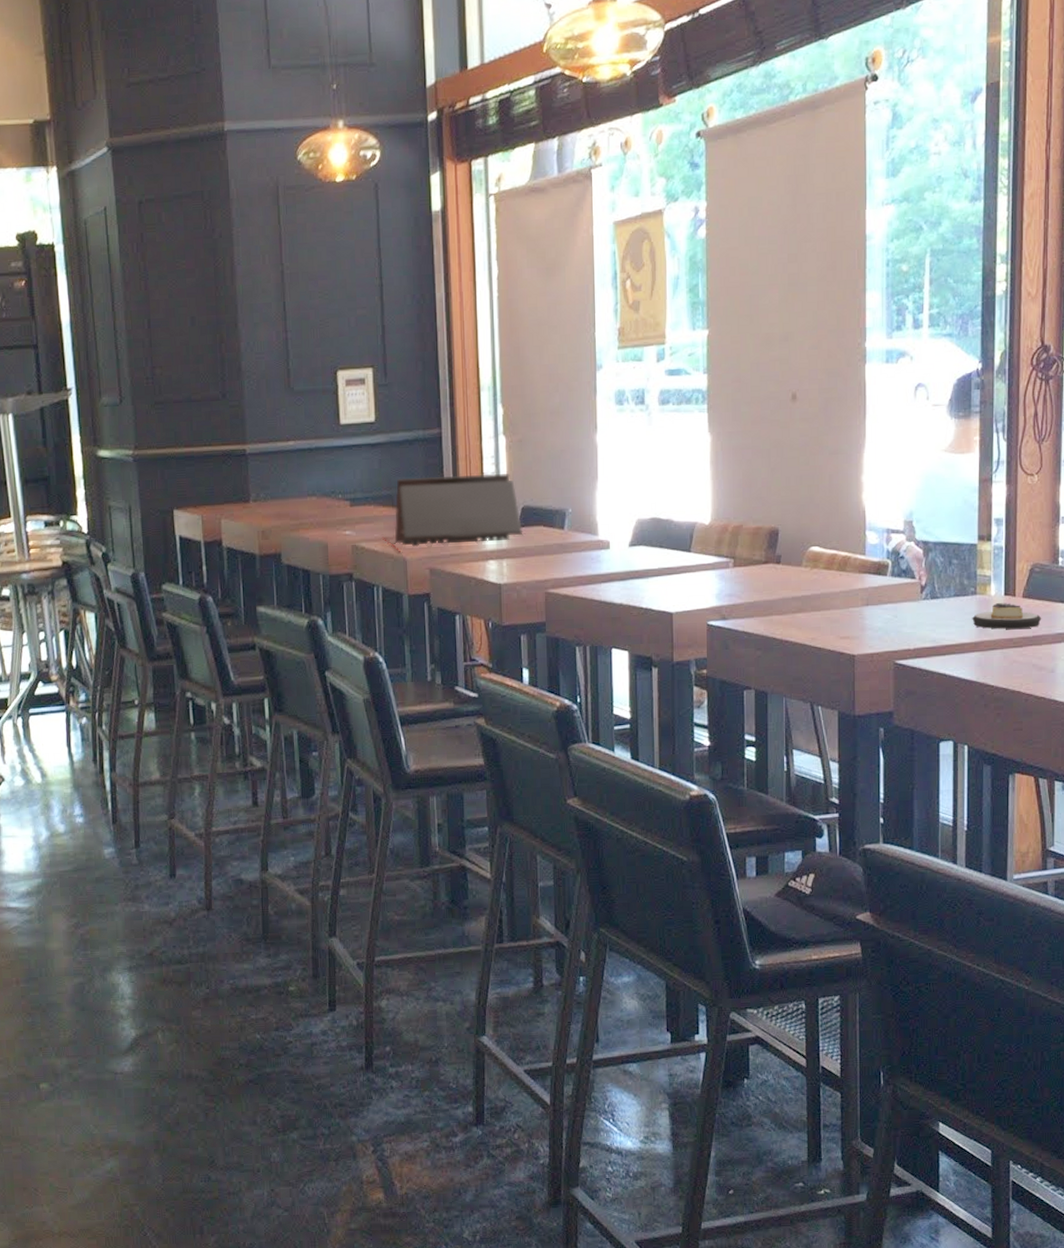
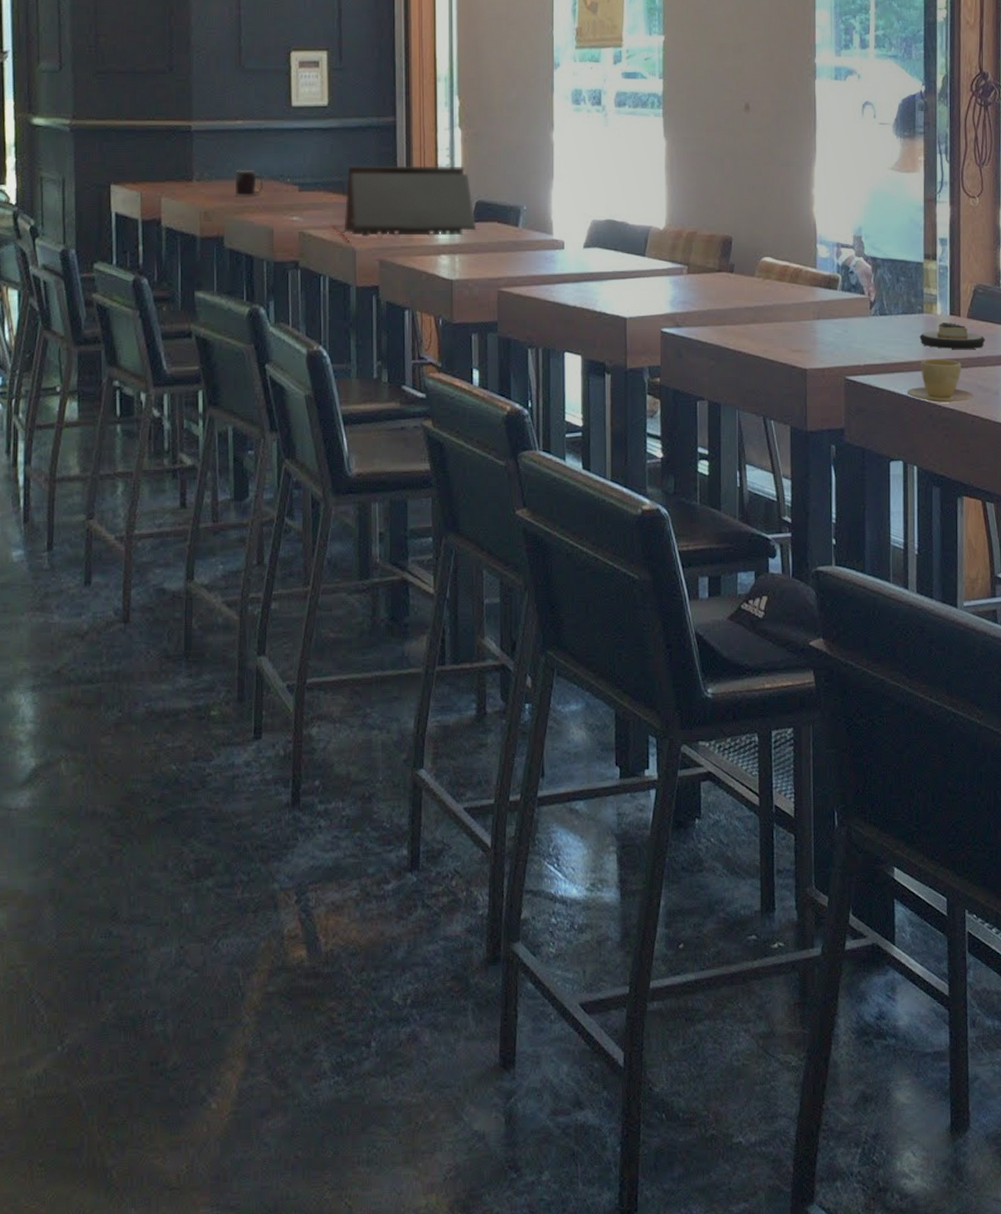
mug: none [288,488,317,516] -> present [233,169,264,198]
teacup: none [958,639,1028,683] -> present [906,358,973,403]

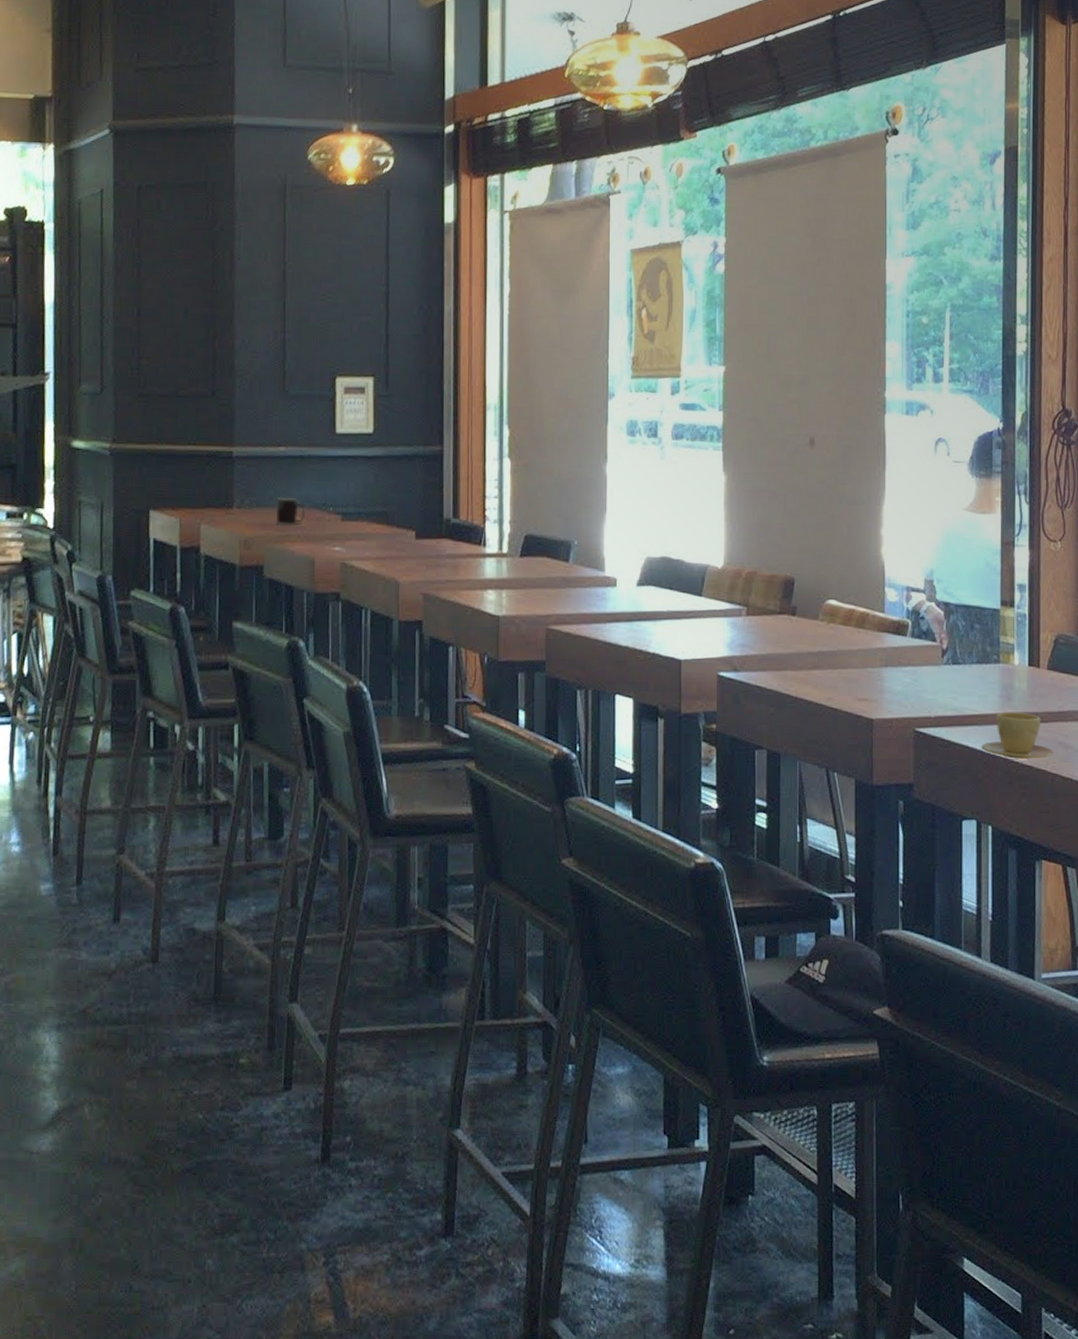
laptop: present [330,166,476,243] -> none [373,496,524,575]
cake slice: present [919,323,986,349] -> none [995,674,1068,703]

